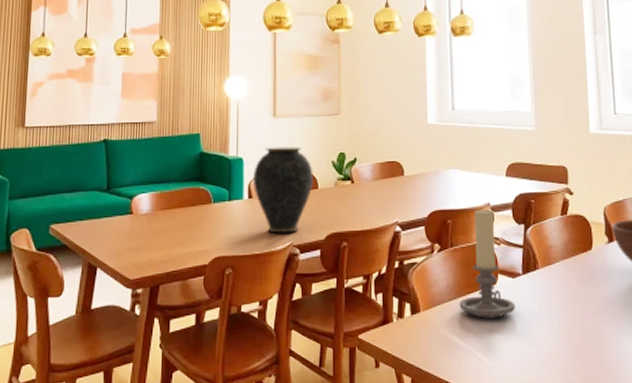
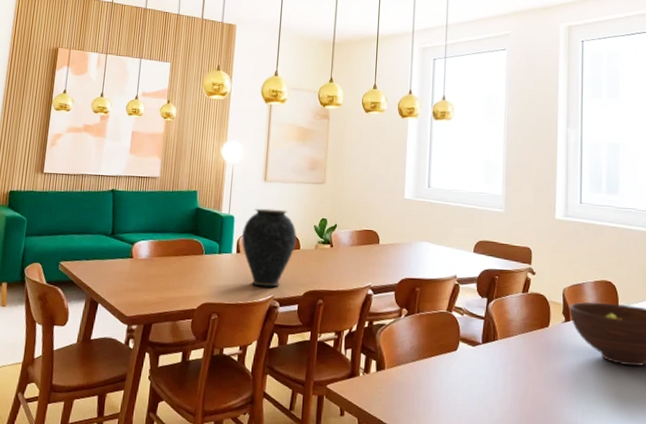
candle holder: present [459,208,515,319] -> none [421,280,473,382]

